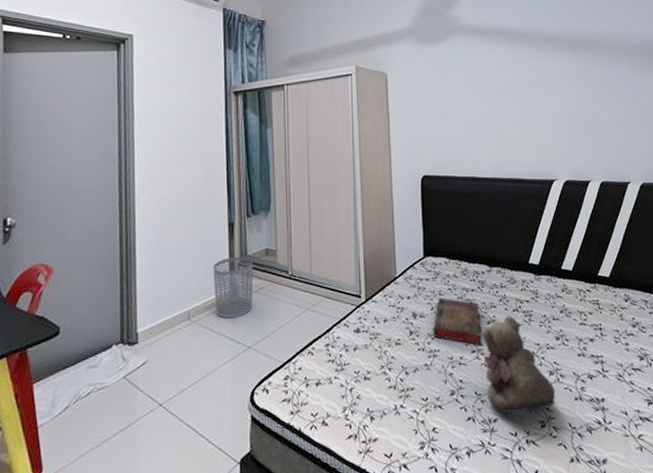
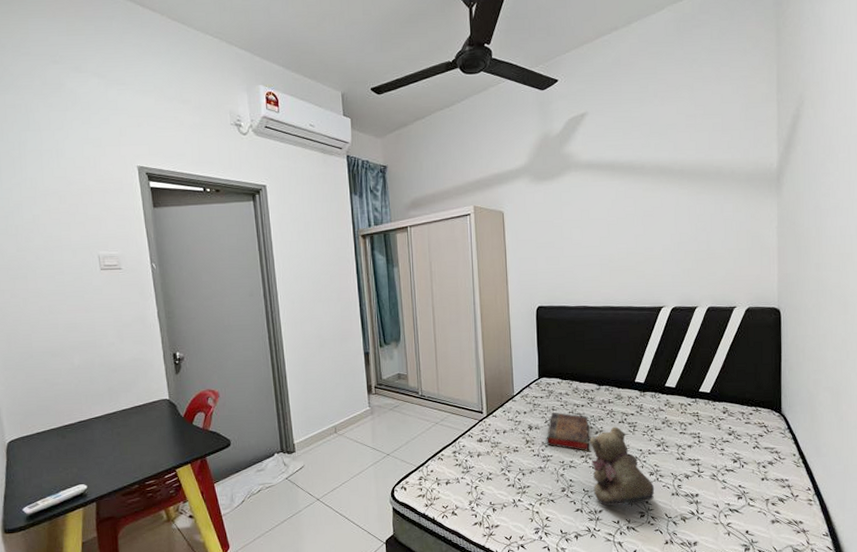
waste bin: present [213,257,254,319] -> none [353,381,389,432]

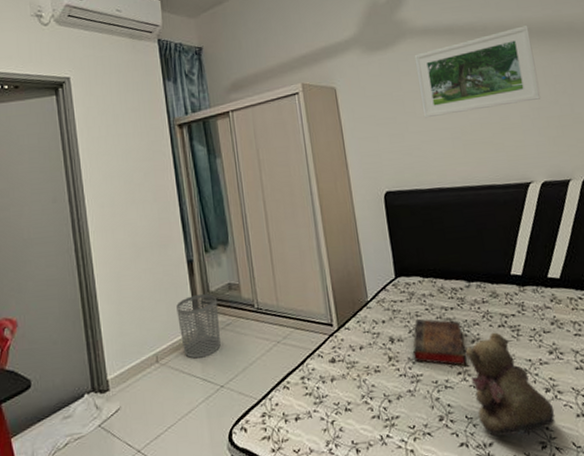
waste bin: none [353,381,389,432] -> present [176,294,221,359]
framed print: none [576,167,683,245] -> present [414,25,541,119]

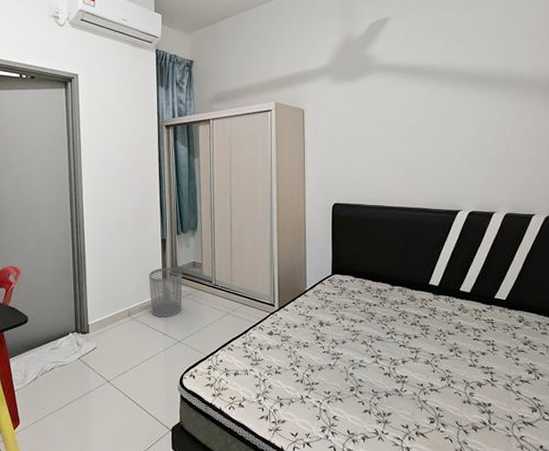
book: present [412,318,467,367] -> none [336,309,380,352]
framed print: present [414,25,541,119] -> none [376,73,482,145]
teddy bear: present [465,332,555,437] -> none [380,328,446,411]

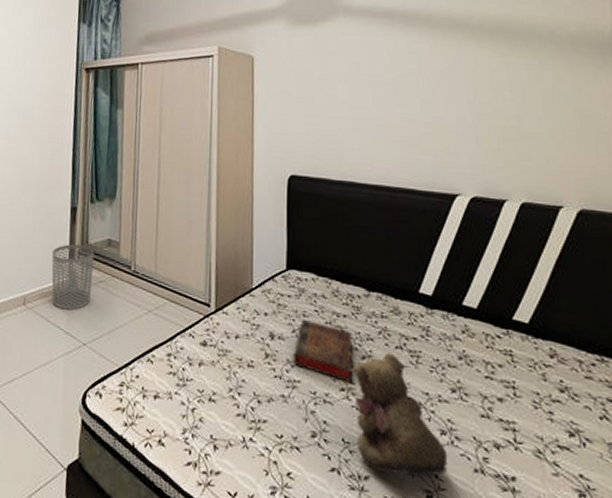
book: none [336,309,380,352] -> present [292,318,353,384]
teddy bear: none [380,328,446,411] -> present [353,352,448,477]

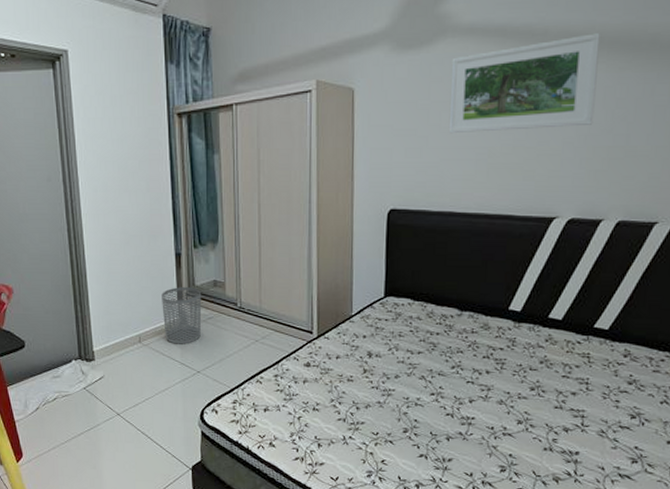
book: present [292,318,353,384] -> none [388,338,444,389]
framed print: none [344,21,485,105] -> present [448,33,600,134]
teddy bear: present [353,352,448,477] -> none [442,362,522,457]

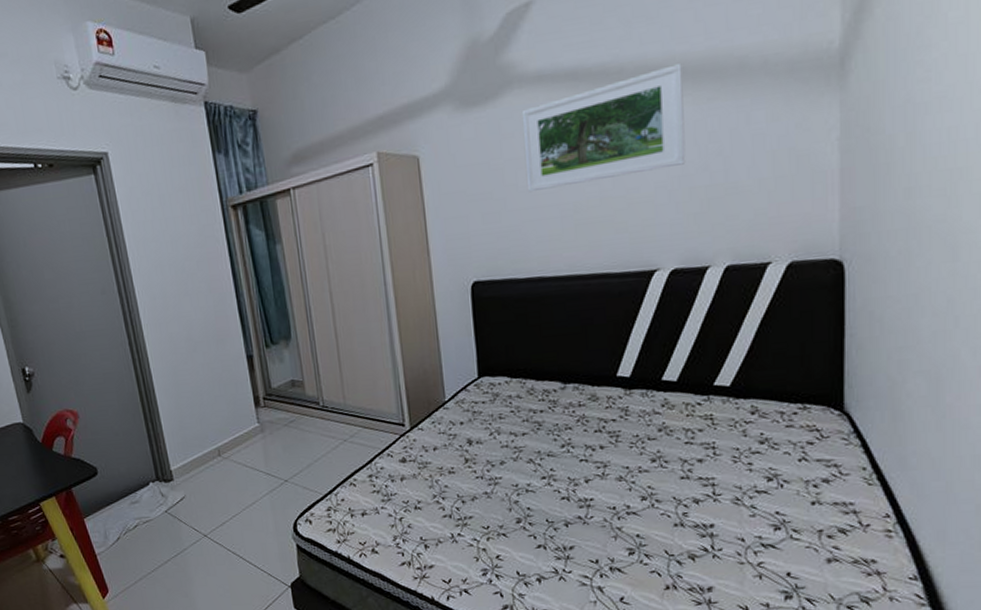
waste bin: present [162,287,202,344] -> none [237,390,284,454]

